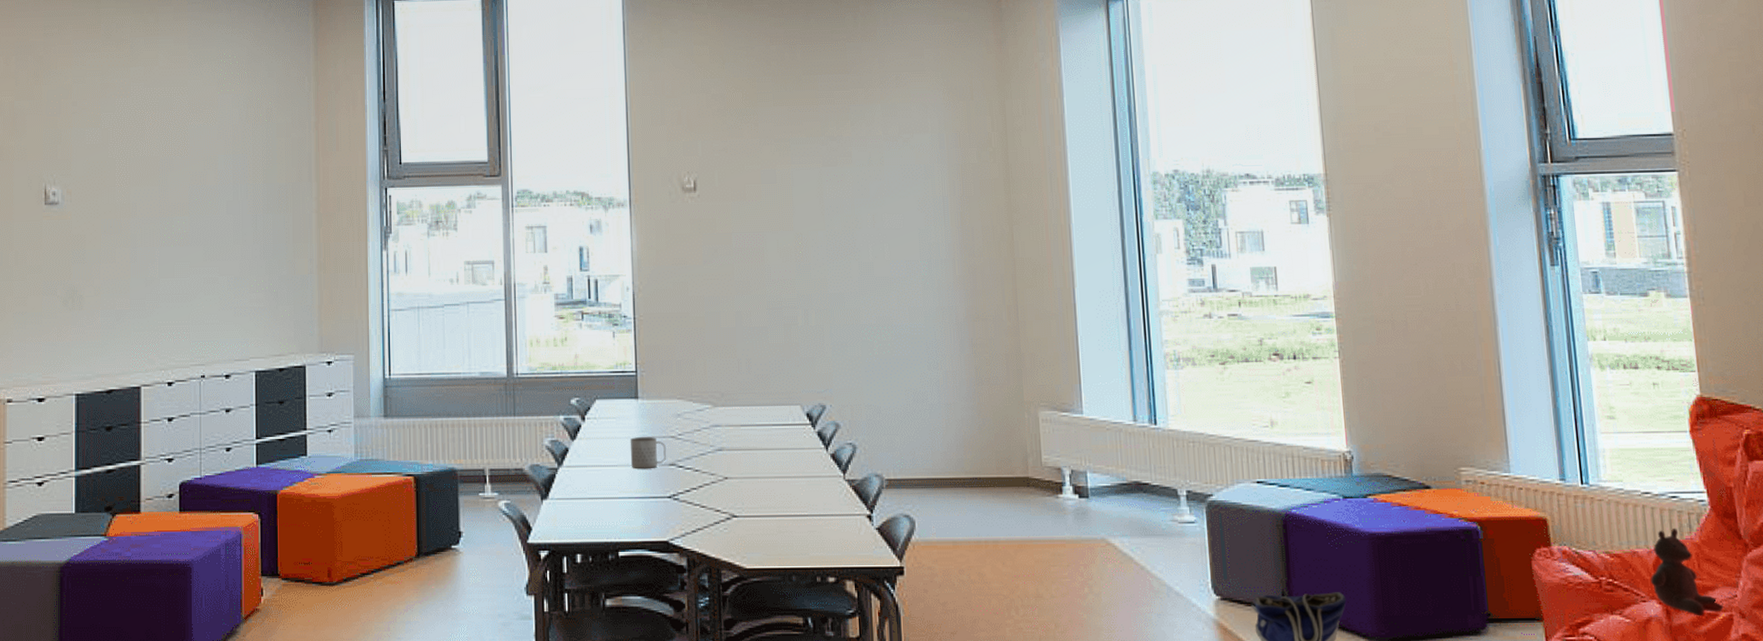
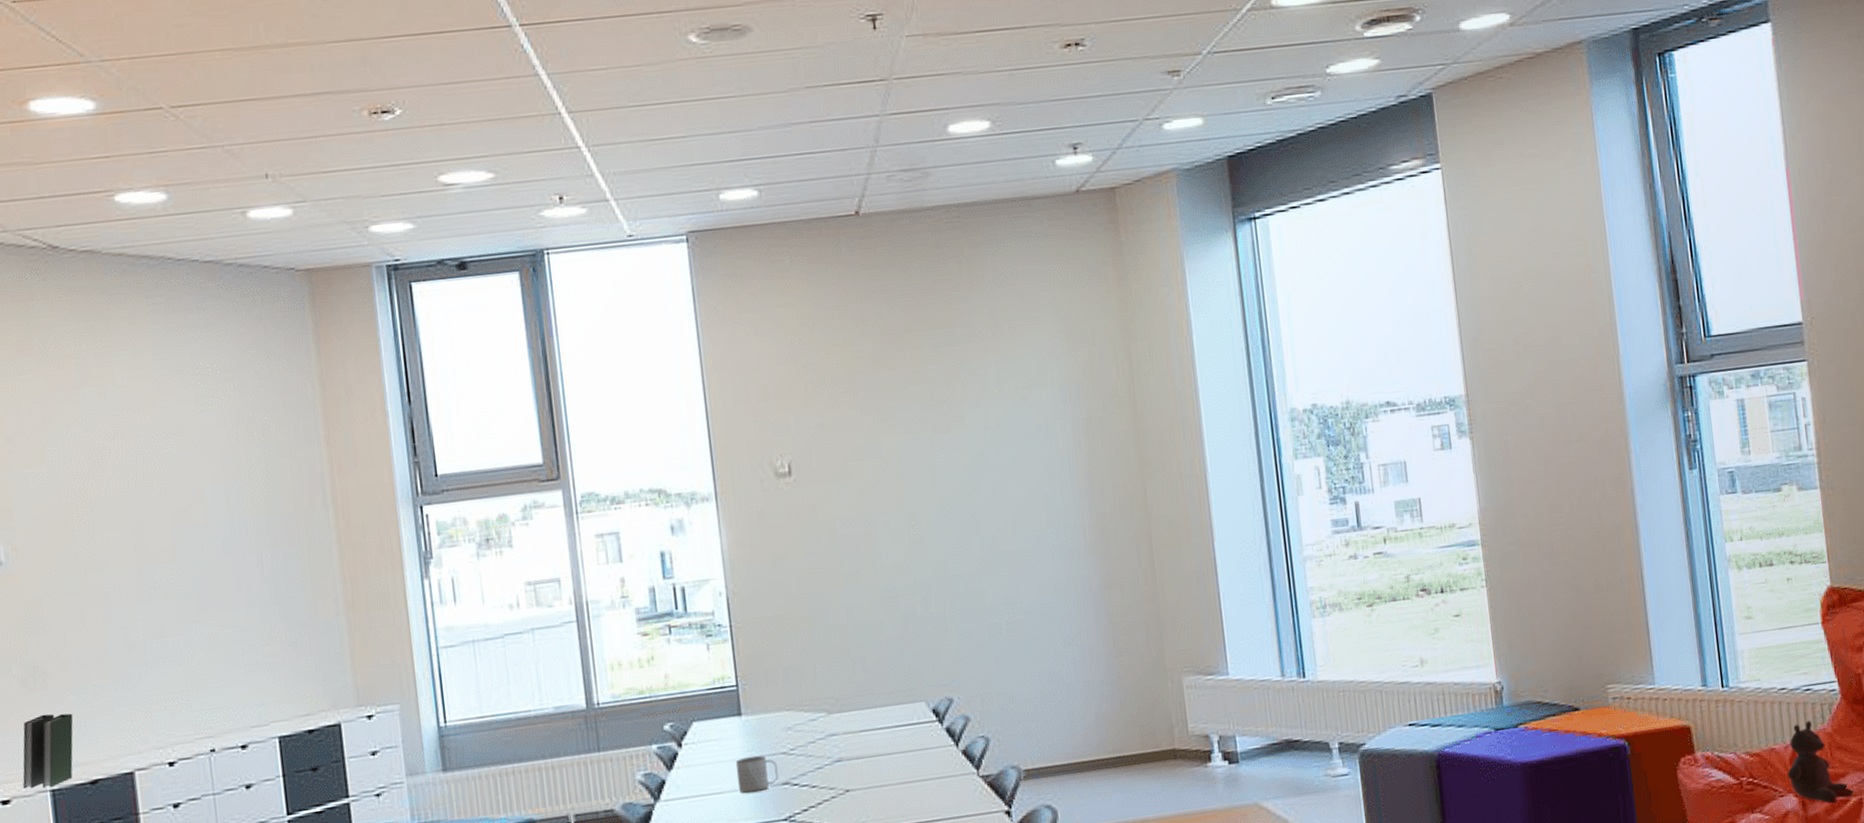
binder: none [56,330,99,392] -> present [22,713,74,789]

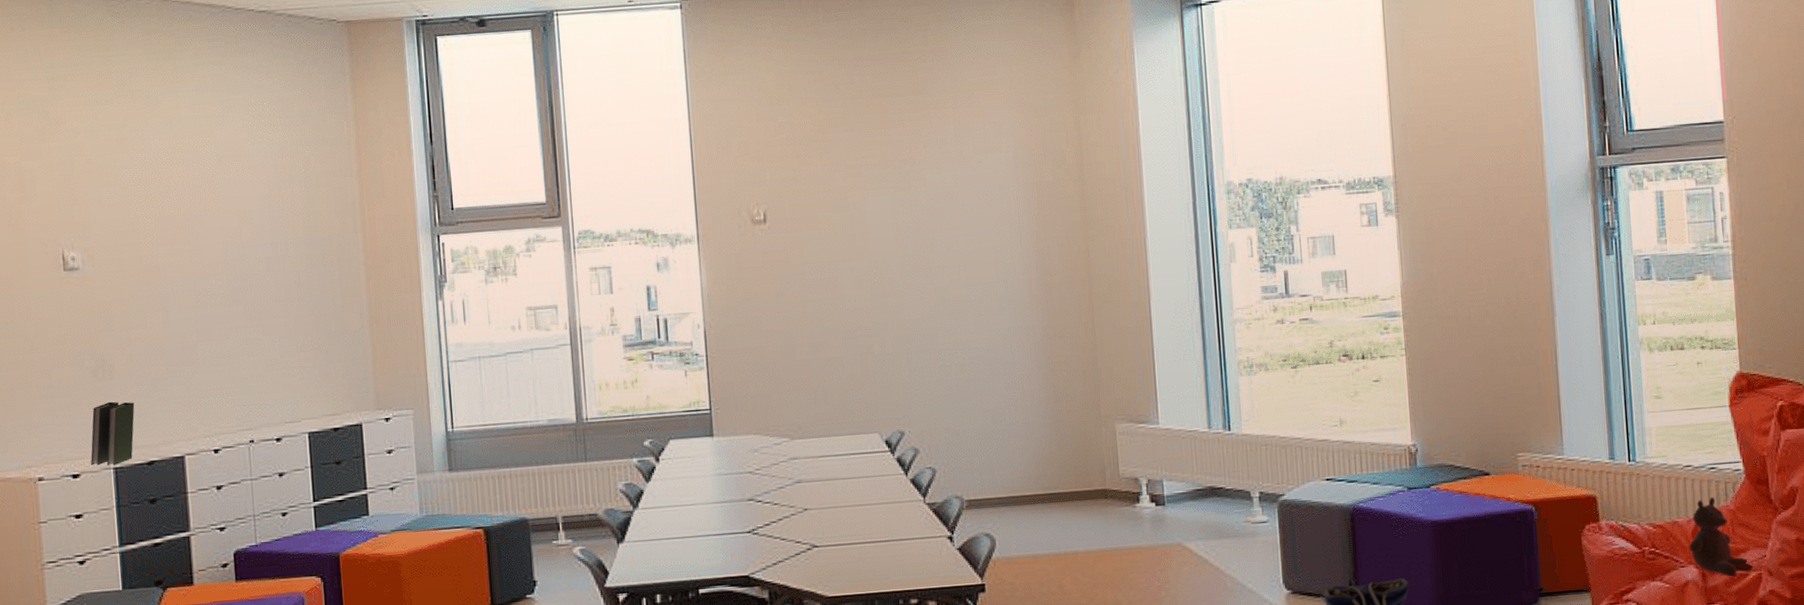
mug: present [735,755,779,793] -> none [706,473,745,506]

